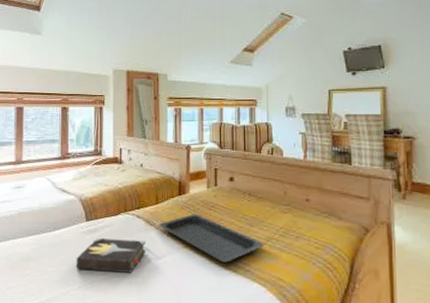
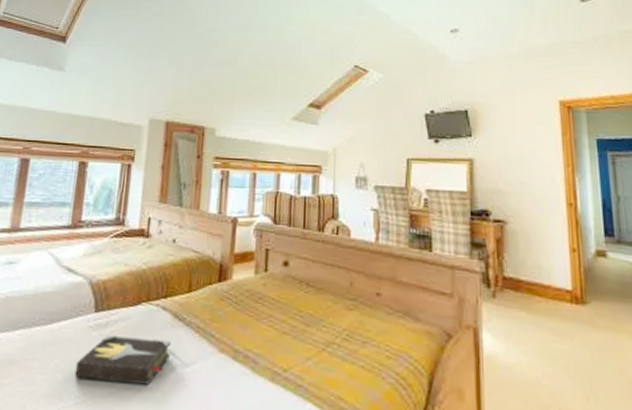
serving tray: present [158,214,265,263] -> none [189,307,324,374]

